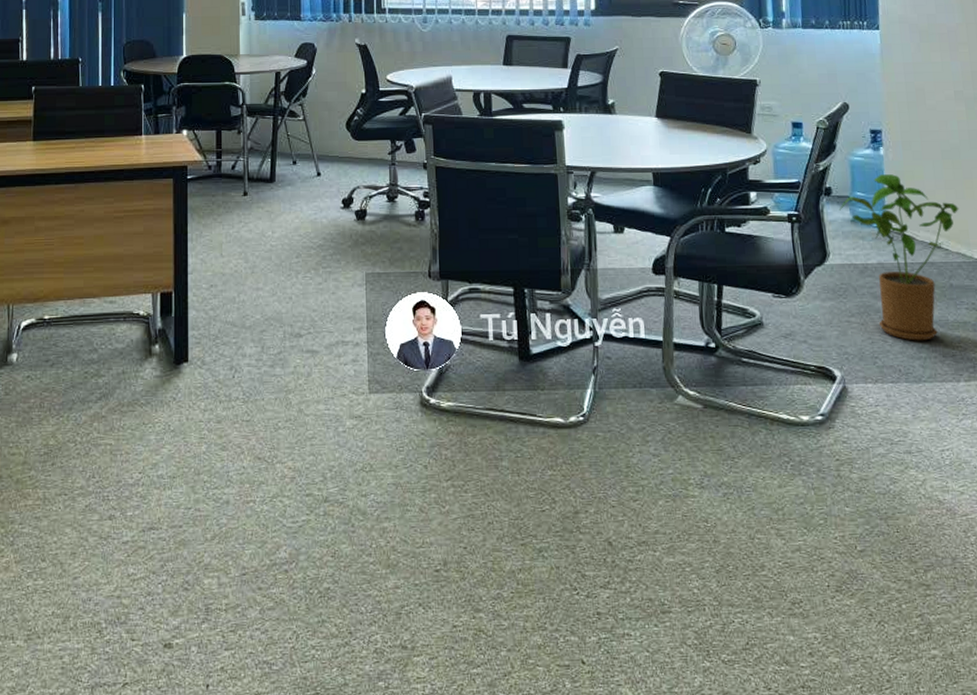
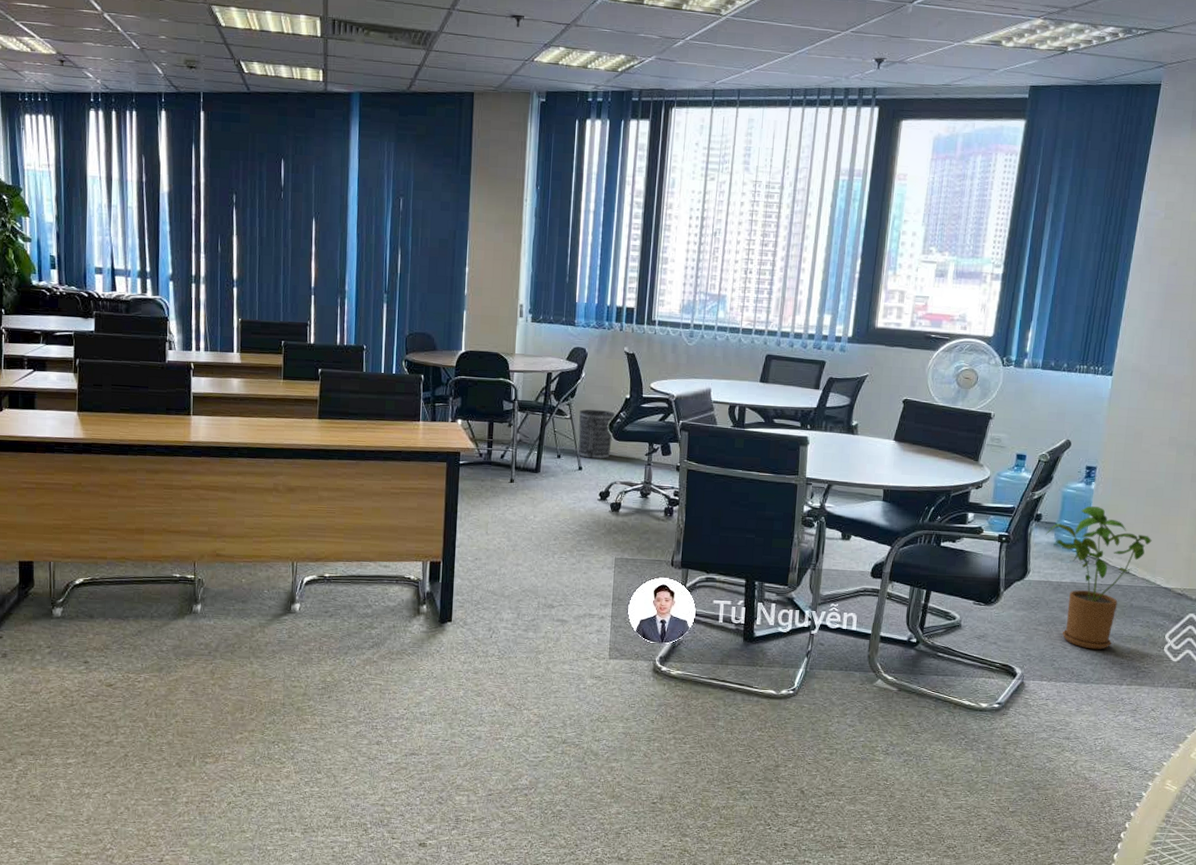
wastebasket: none [312,107,352,162] -> present [578,409,616,459]

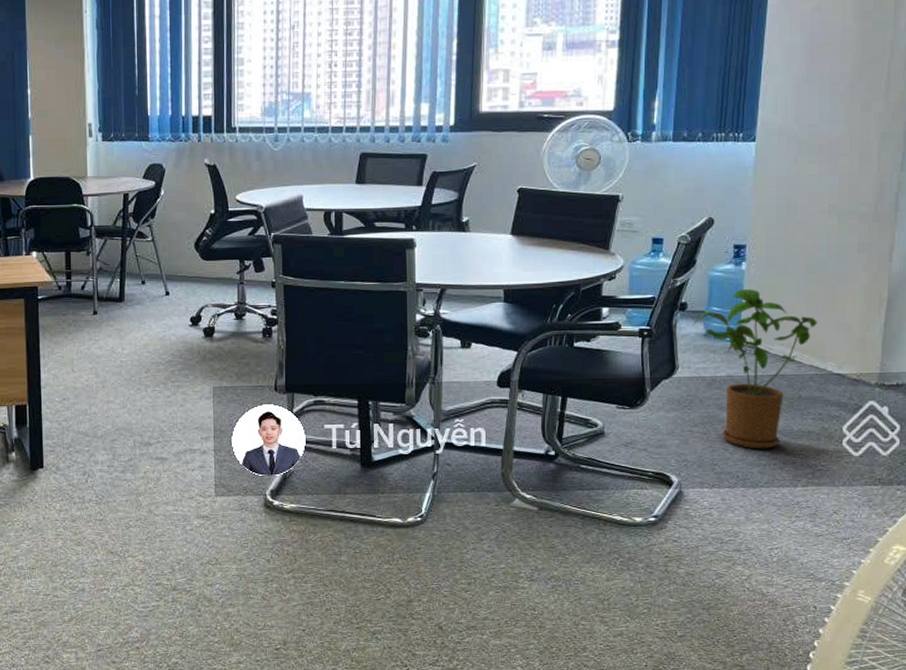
wastebasket: present [578,409,616,459] -> none [161,228,201,282]

